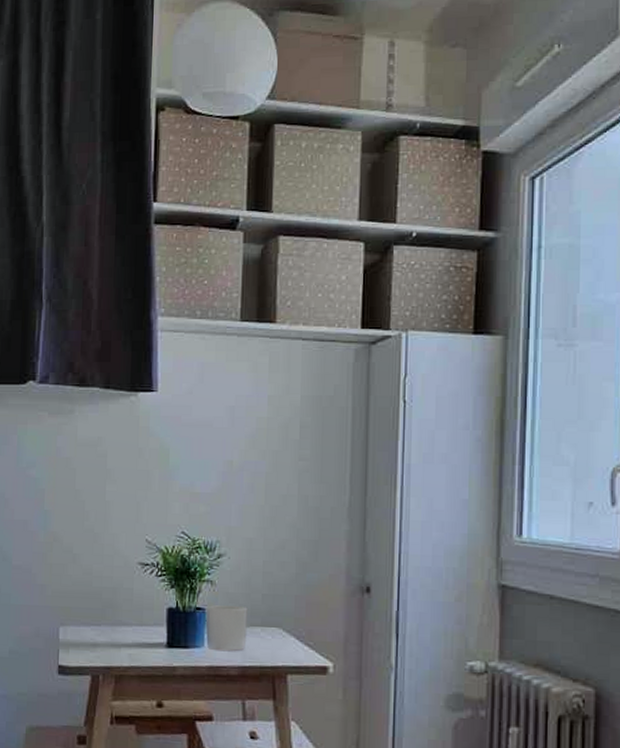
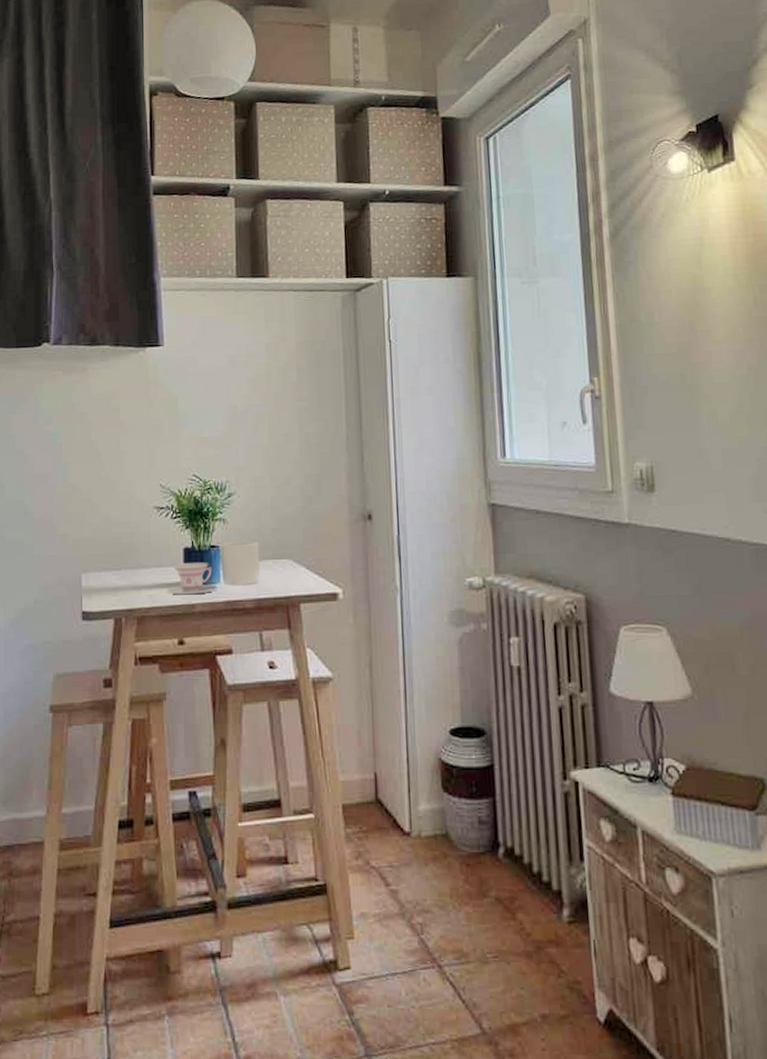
teacup: none [147,623,202,657] -> present [166,563,218,595]

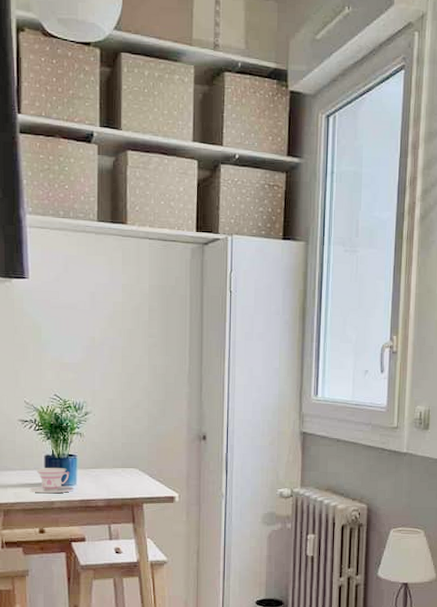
mug: present [220,540,260,586] -> none [77,451,111,488]

